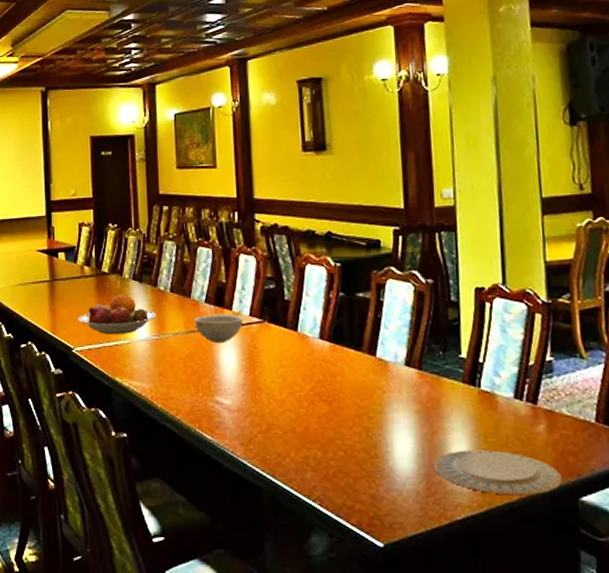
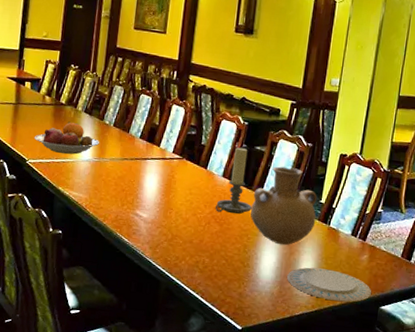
bowl: present [194,314,244,344] -> none [128,147,168,171]
candle holder: none [318,297,367,387] -> present [215,147,252,214]
vase: none [365,315,460,423] -> present [250,166,317,246]

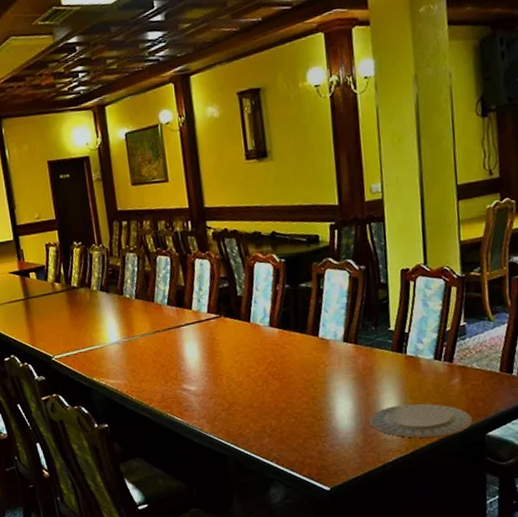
fruit bowl: present [34,121,100,155] -> none [53,304,126,342]
candle holder: present [215,147,252,214] -> none [270,289,311,367]
vase: present [250,166,317,246] -> none [309,298,389,388]

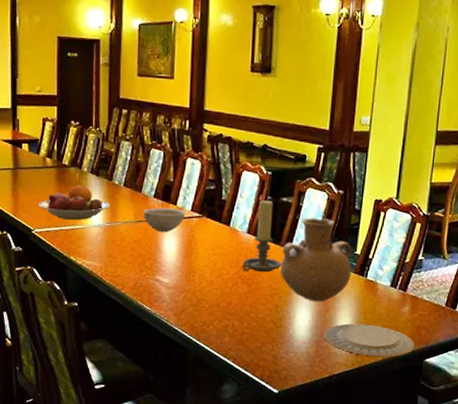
fruit bowl: none [53,304,126,342] -> present [38,184,111,220]
bowl: none [159,312,203,340] -> present [143,207,186,233]
candle holder: none [270,289,311,367] -> present [242,200,281,273]
vase: none [309,298,389,388] -> present [280,218,352,302]

